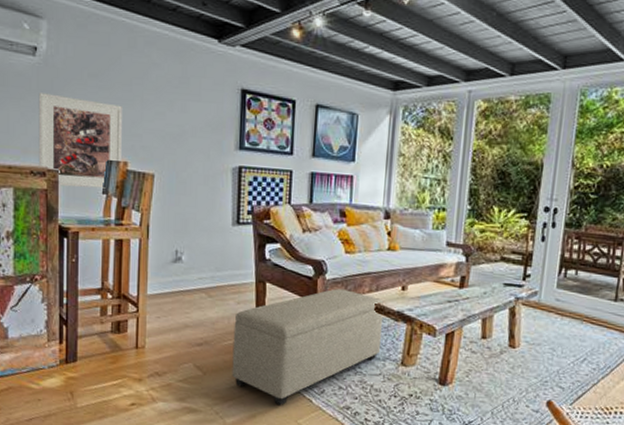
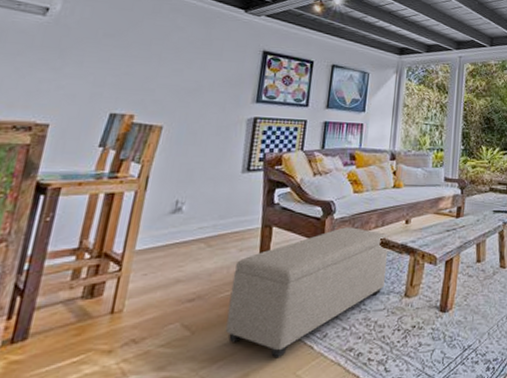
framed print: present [38,93,122,189] -> none [24,49,137,142]

